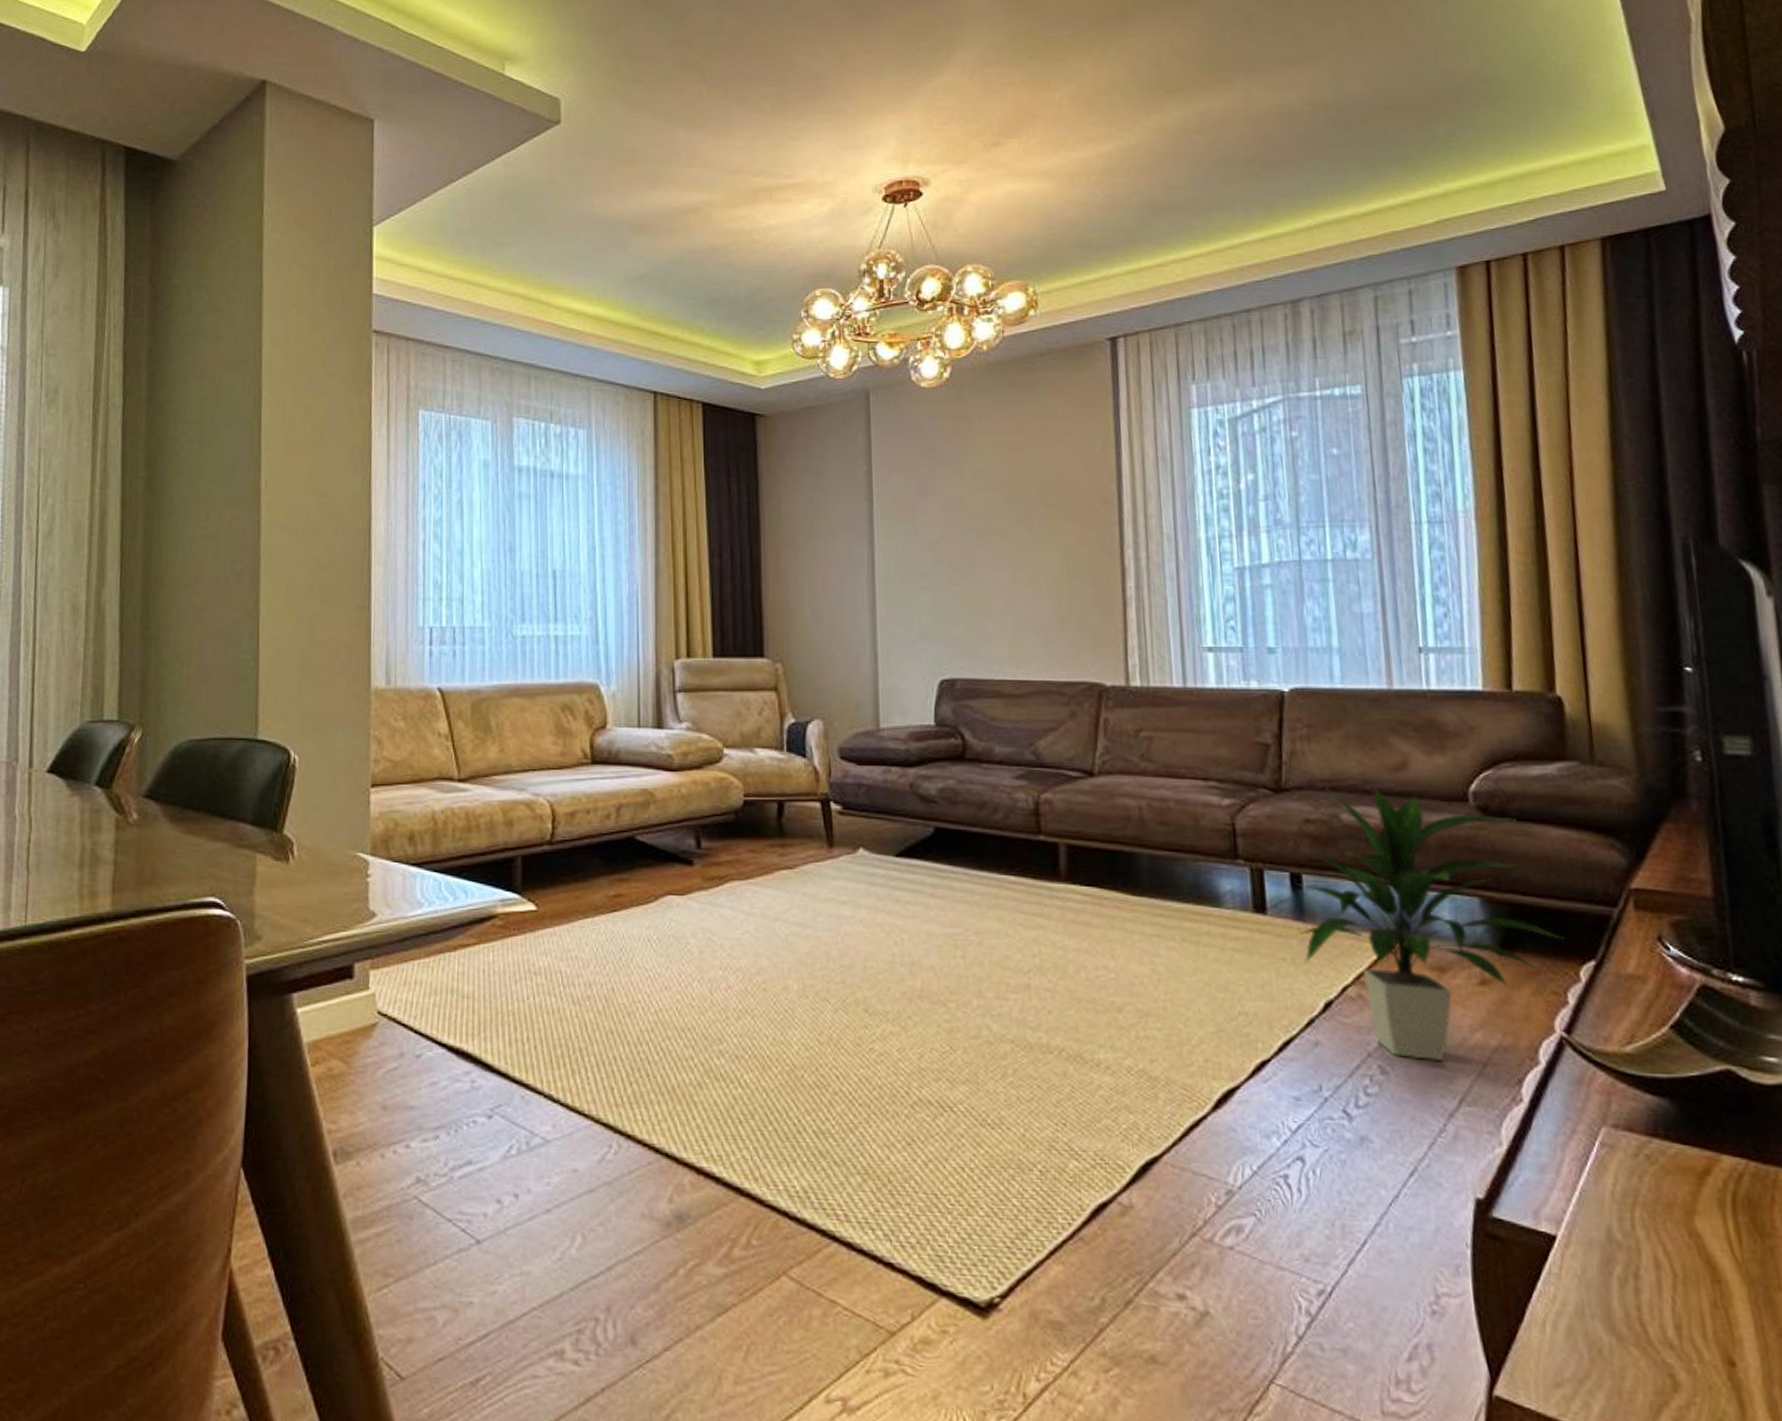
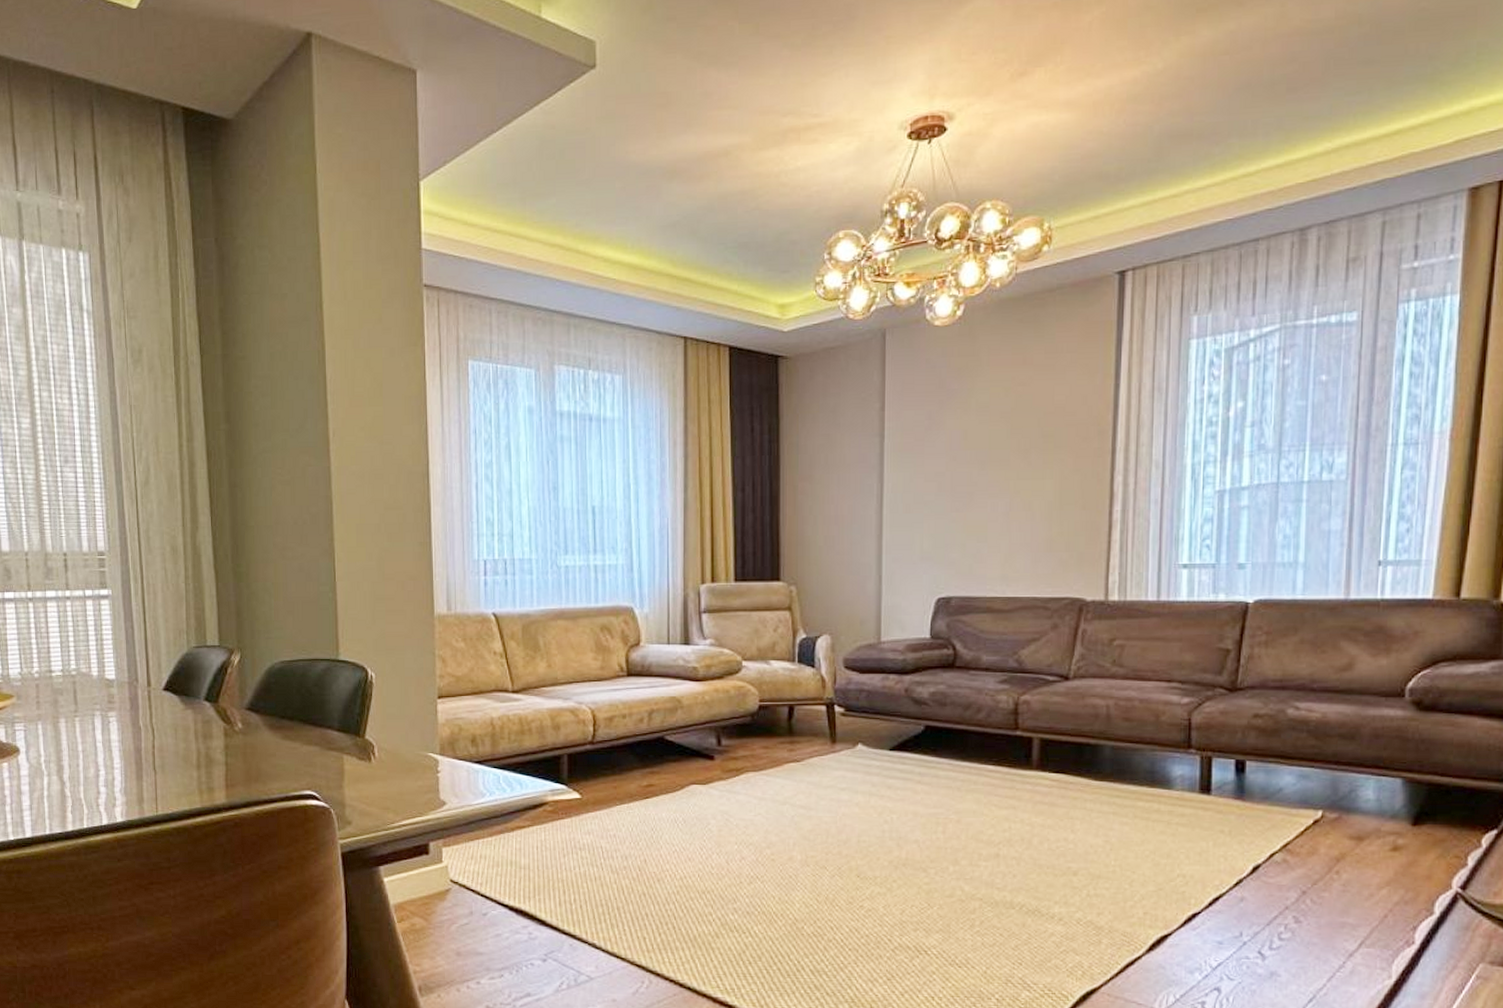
indoor plant: present [1297,787,1565,1062] -> none [1236,685,1473,913]

